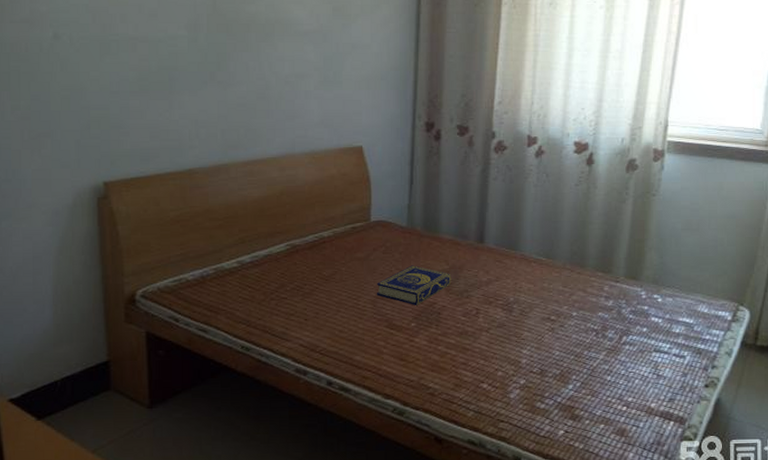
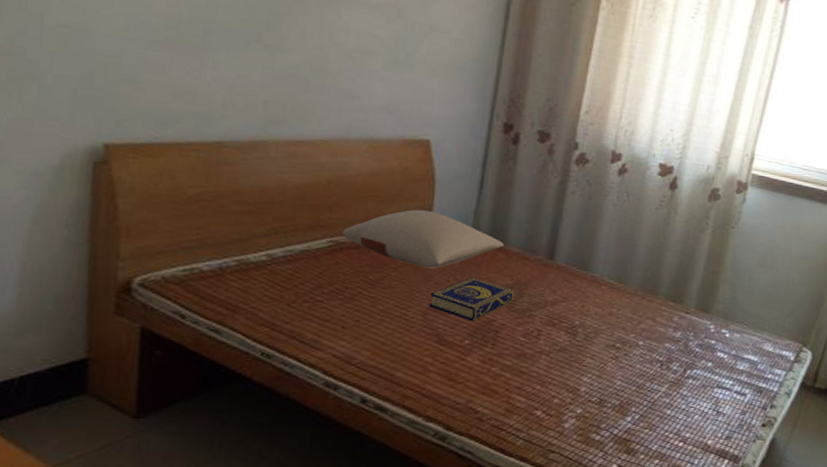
pillow: none [296,209,437,261] -> present [342,209,504,269]

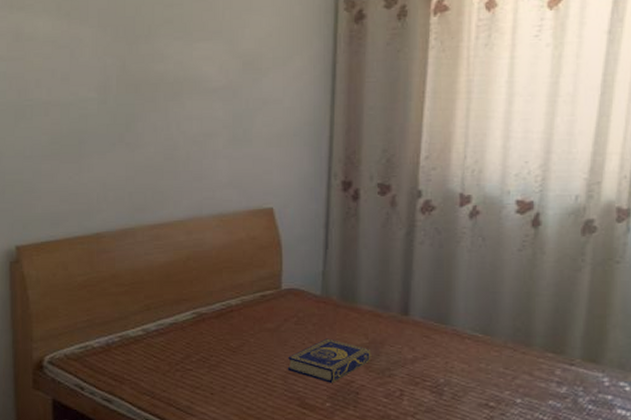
pillow: present [342,209,504,269] -> none [203,275,355,333]

